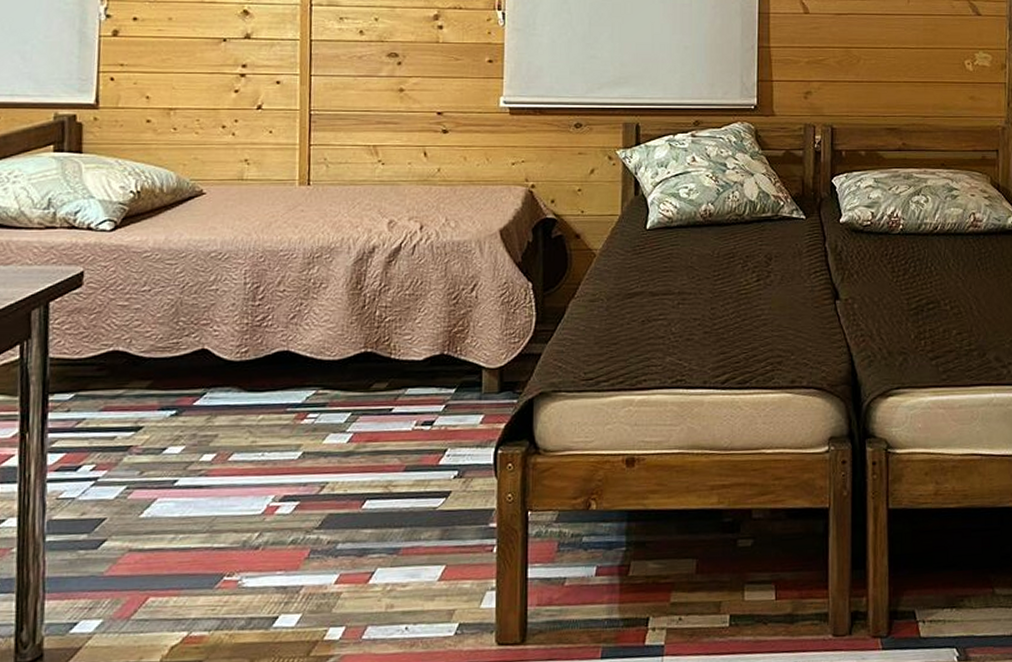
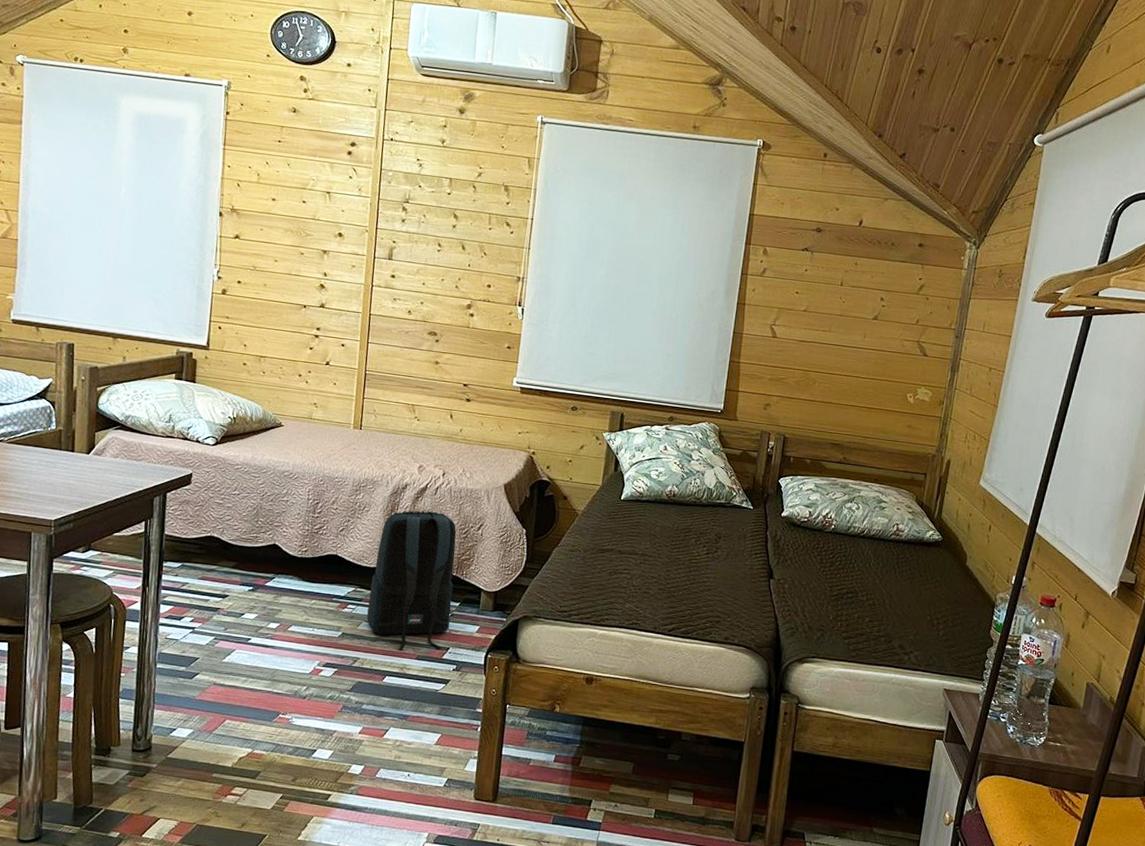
backpack: none [334,276,446,464] -> present [367,510,457,651]

